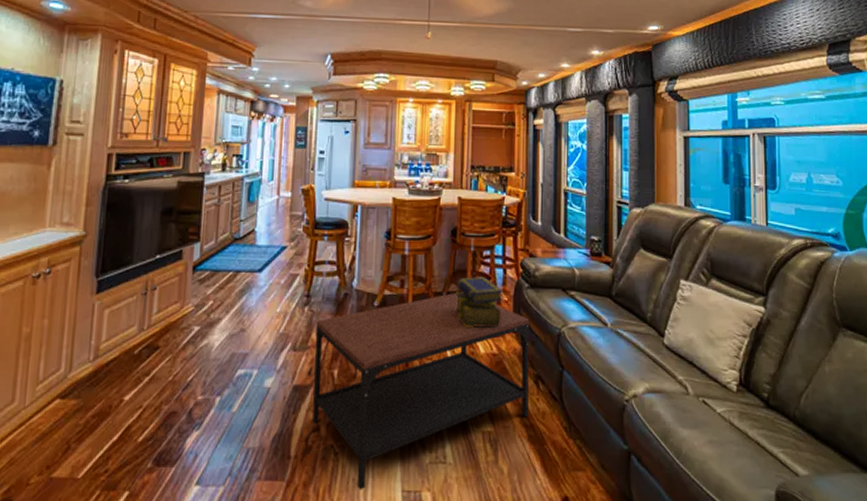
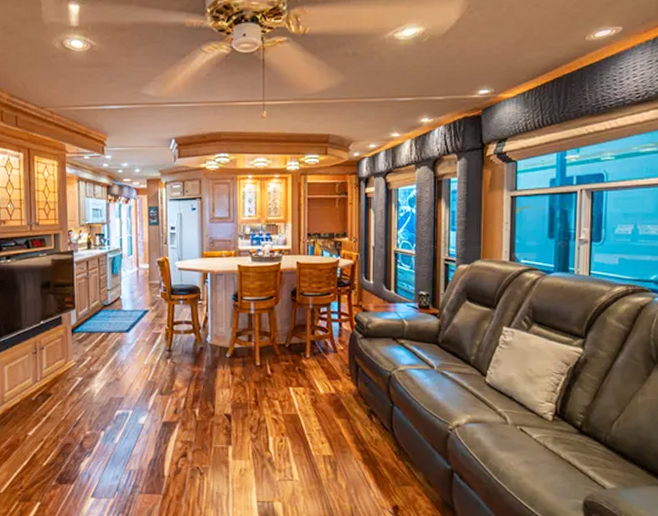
coffee table: present [312,292,530,490] -> none [178,343,364,501]
stack of books: present [455,277,504,328] -> none [296,330,340,372]

